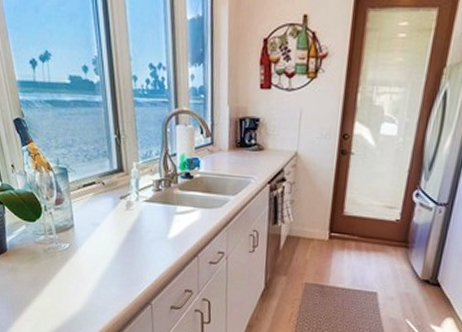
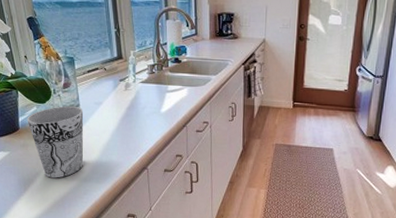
cup: none [15,225,79,309] -> present [27,105,84,178]

